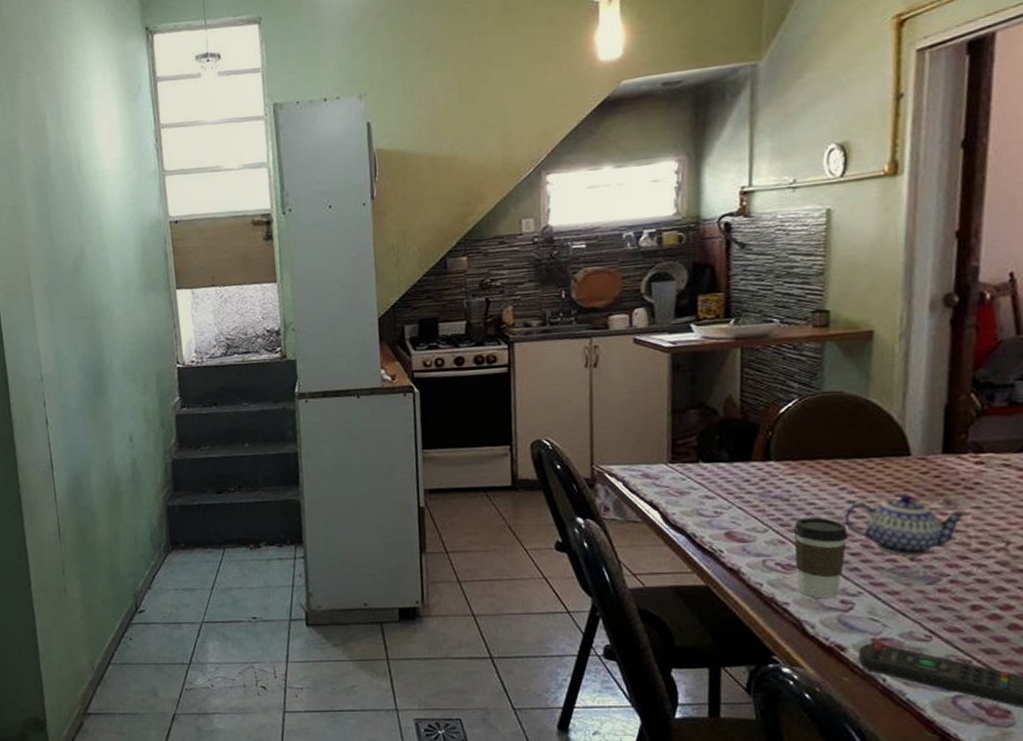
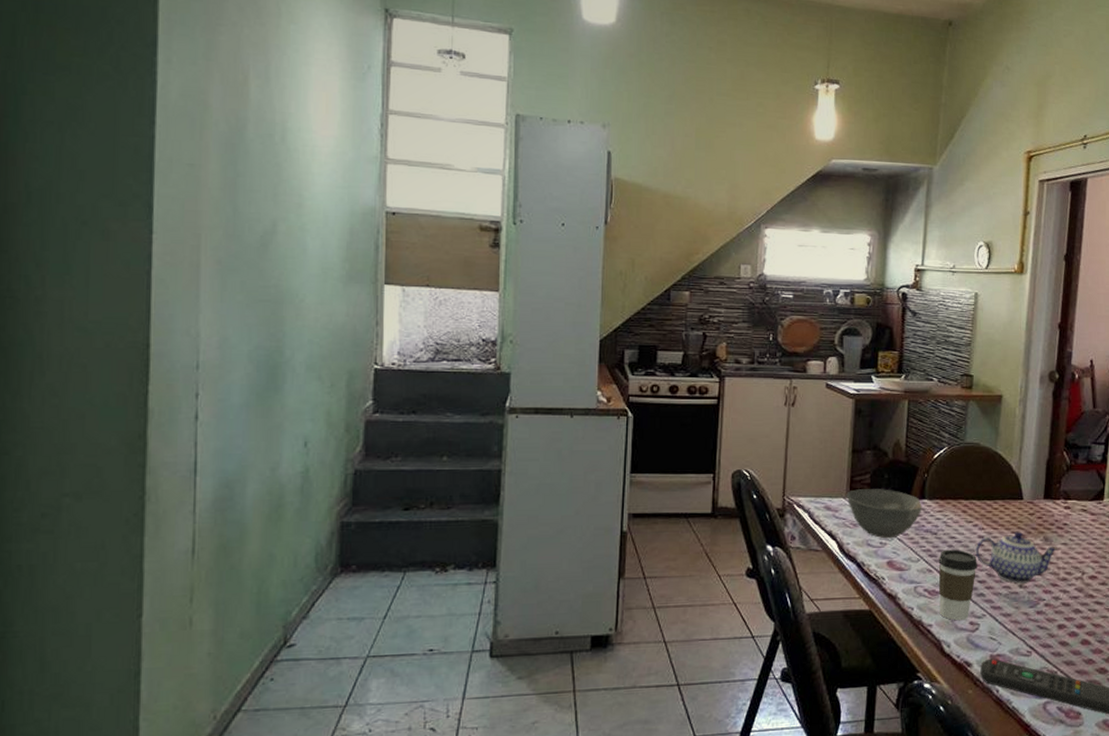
bowl: none [668,451,768,508] -> present [846,489,922,539]

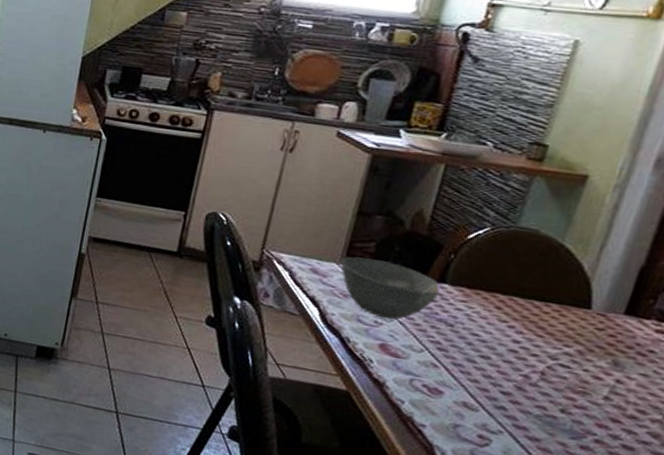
coffee cup: present [938,549,977,621] -> none [438,346,505,431]
teapot: present [975,531,1058,584] -> none [503,343,632,410]

